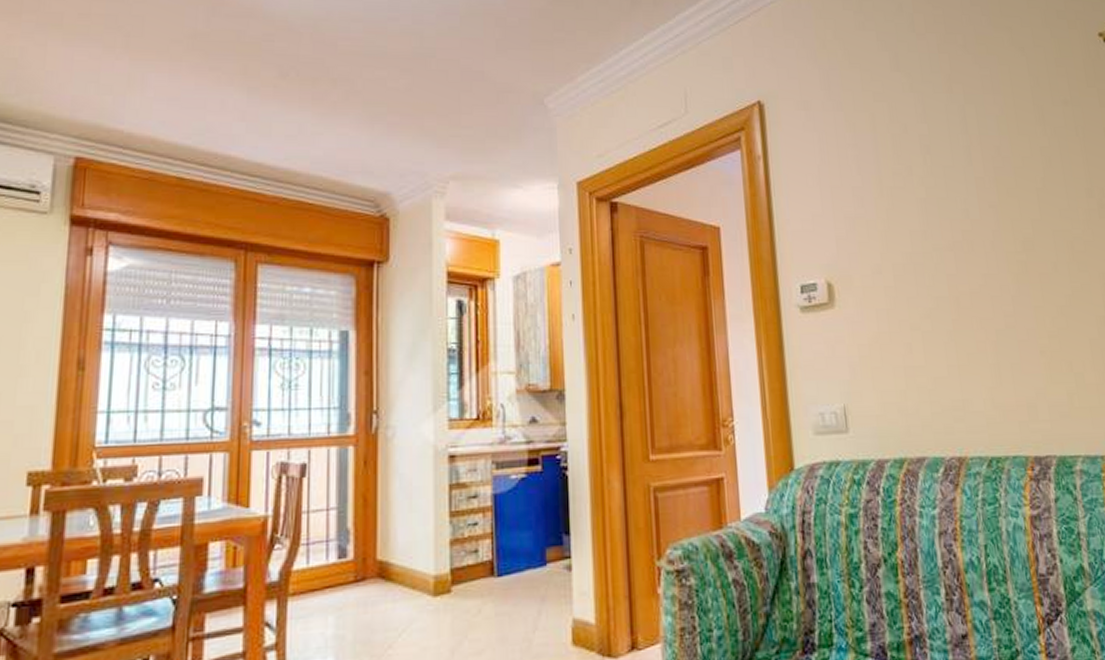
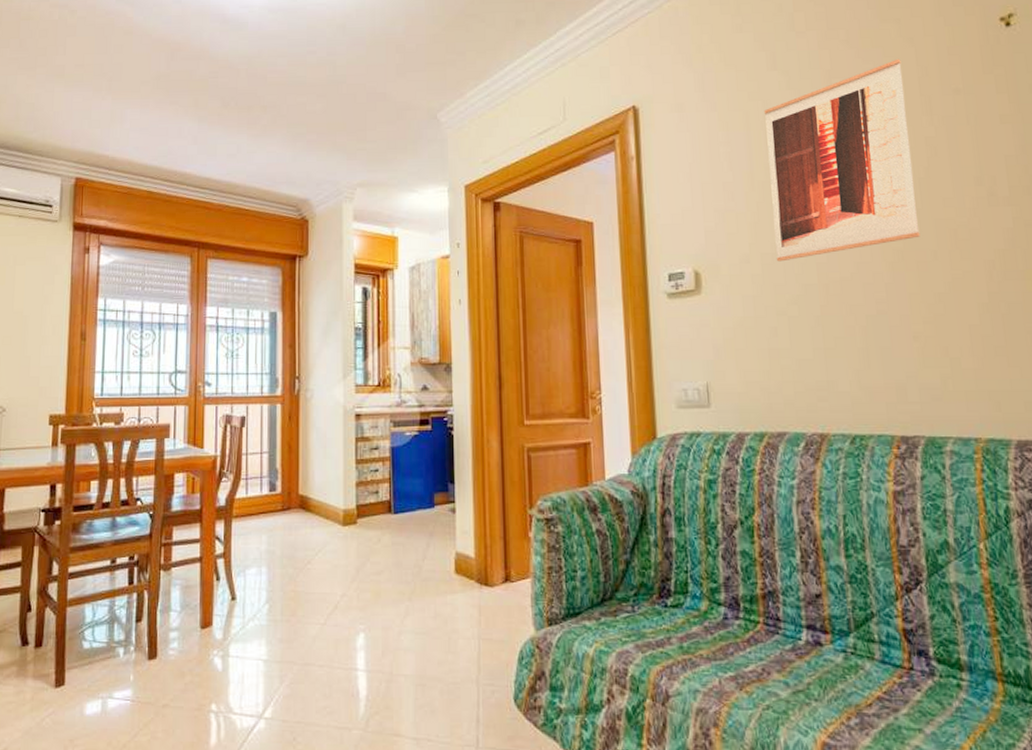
wall art: none [889,67,1041,273] -> present [763,59,920,262]

